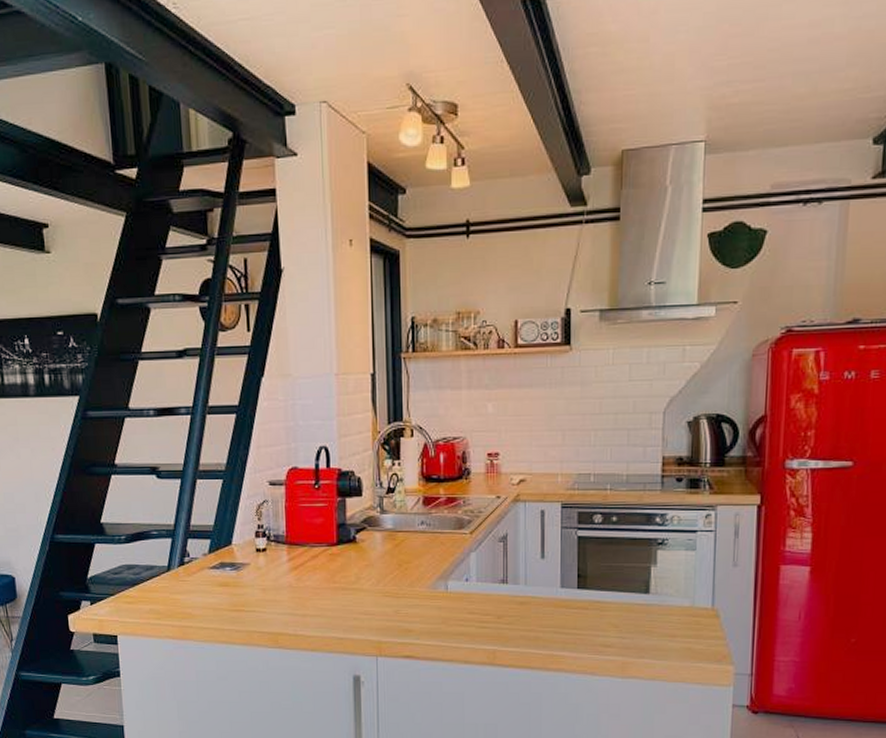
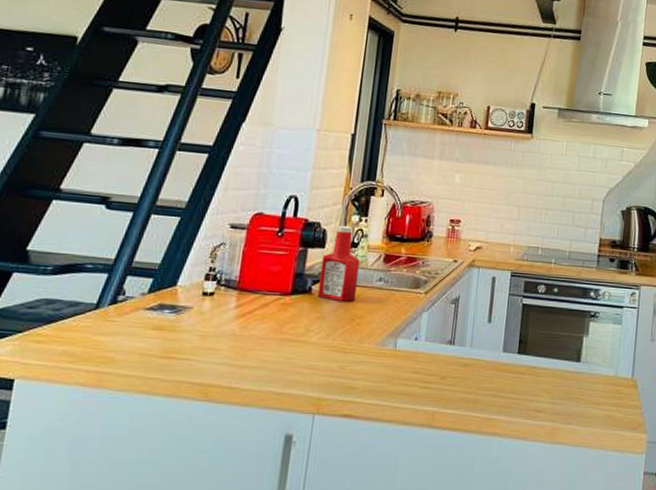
ketchup bottle: none [361,471,400,548] -> present [317,225,360,302]

